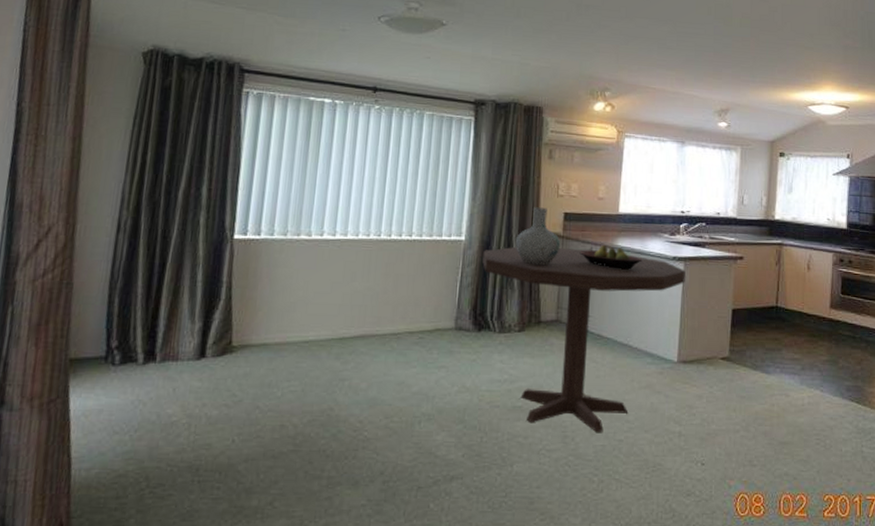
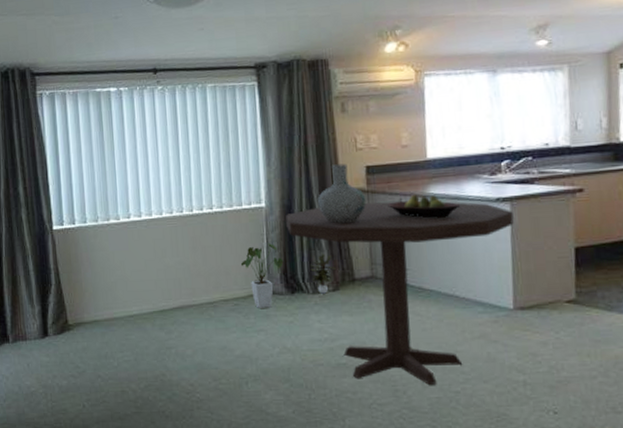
house plant: none [431,277,475,345] -> present [240,242,284,309]
potted plant: none [499,291,524,334] -> present [309,251,336,294]

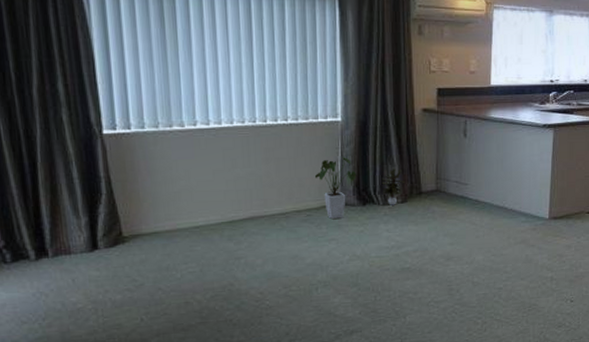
dining table: present [286,201,514,385] -> none [361,122,555,283]
vase: present [318,163,367,224] -> none [392,84,436,141]
fruit bowl: present [388,195,461,219] -> none [454,118,515,140]

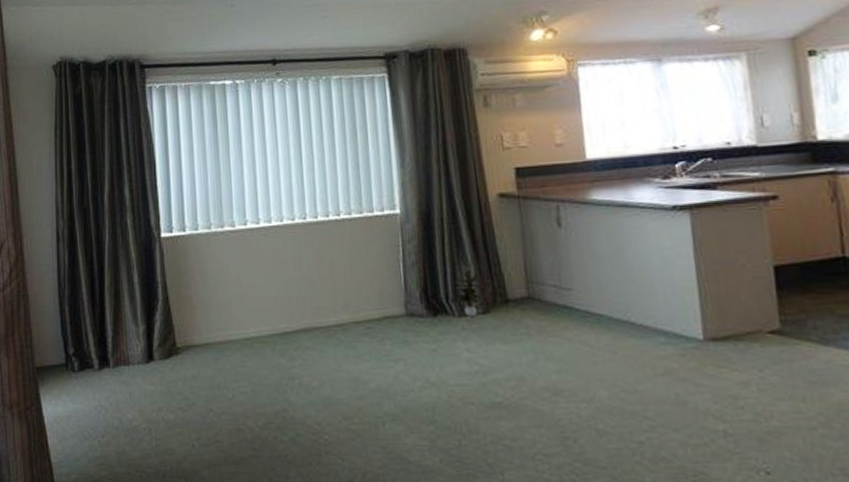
house plant: present [314,156,357,220] -> none [373,255,423,334]

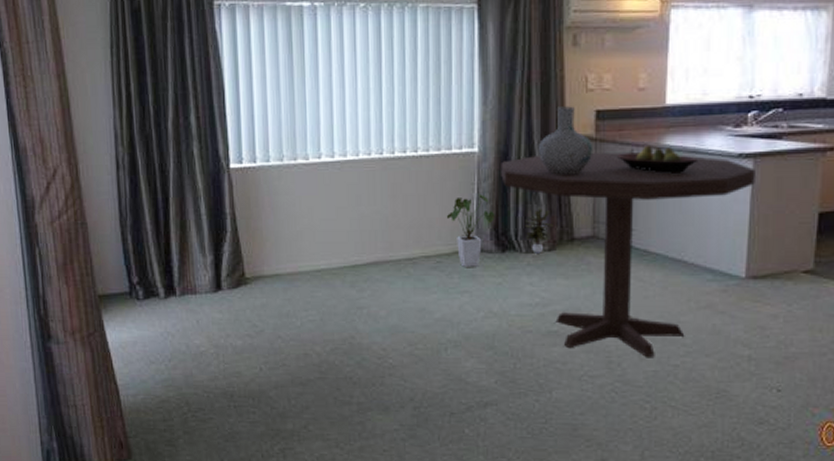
house plant: none [373,255,423,334] -> present [446,193,495,268]
dining table: none [424,209,696,432] -> present [501,152,755,357]
vase: none [461,164,518,234] -> present [539,106,594,175]
fruit bowl: none [543,201,630,229] -> present [617,146,699,174]

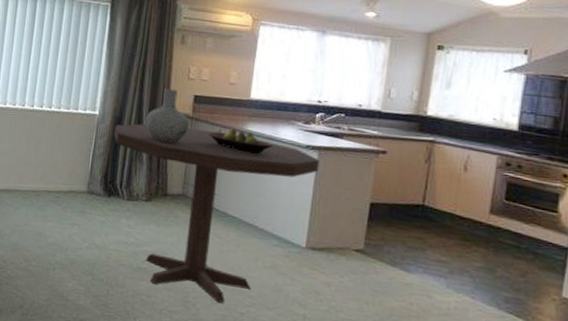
house plant: present [446,193,495,268] -> none [67,147,106,206]
potted plant: present [524,206,553,253] -> none [128,164,152,202]

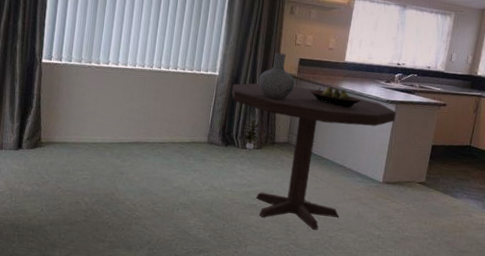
potted plant: none [128,164,152,202] -> present [243,117,262,150]

